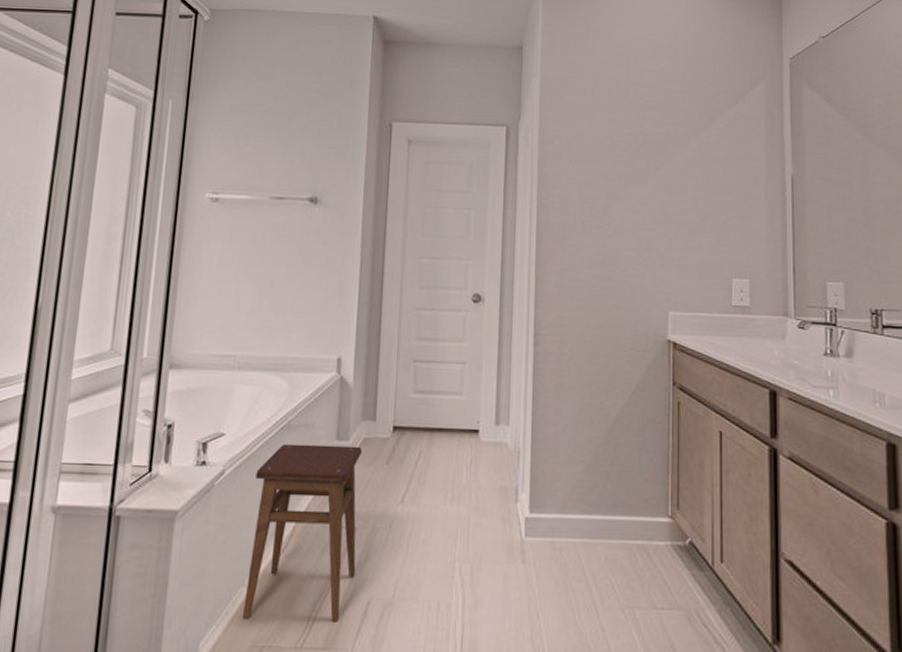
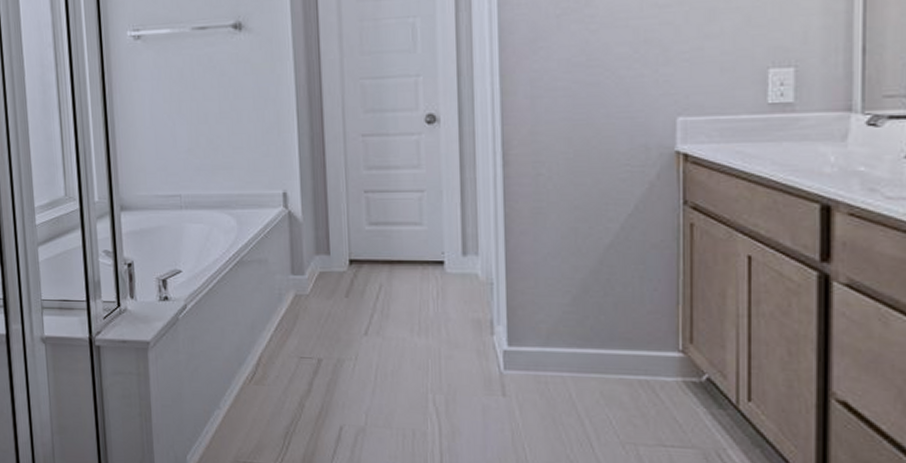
stool: present [241,443,362,622] -> none [216,279,325,444]

